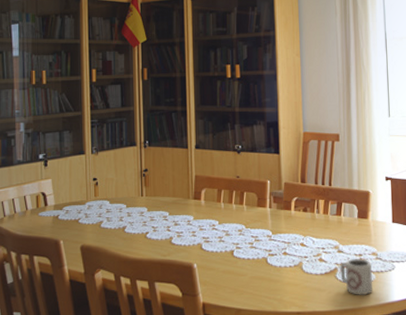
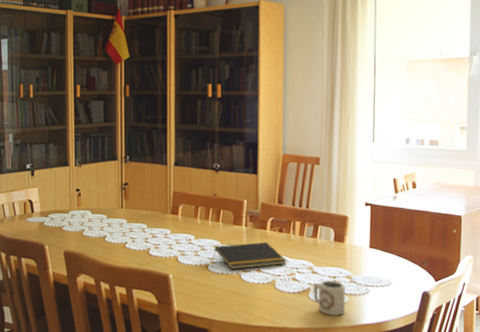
notepad: none [238,222,312,254] -> present [213,242,286,269]

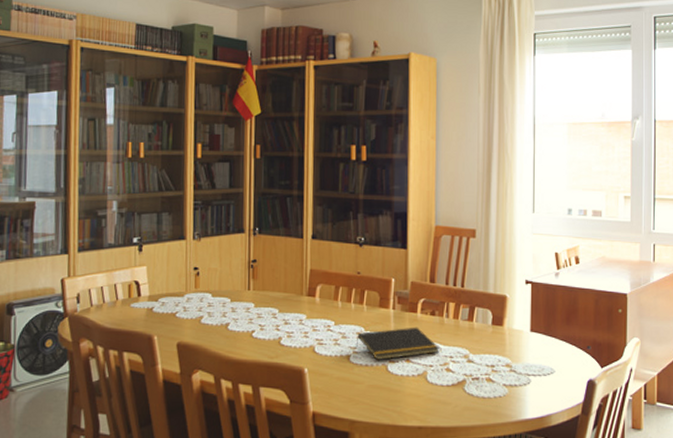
cup: present [312,280,346,317] -> none [468,369,505,412]

